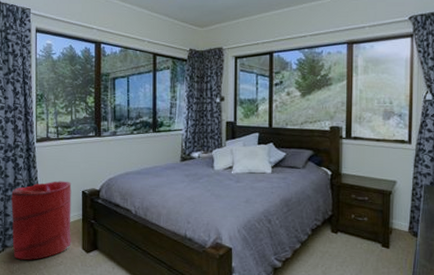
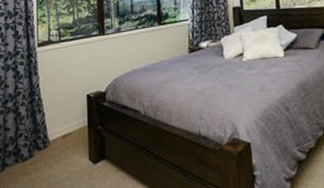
laundry hamper: present [11,181,72,260] -> none [12,85,77,179]

